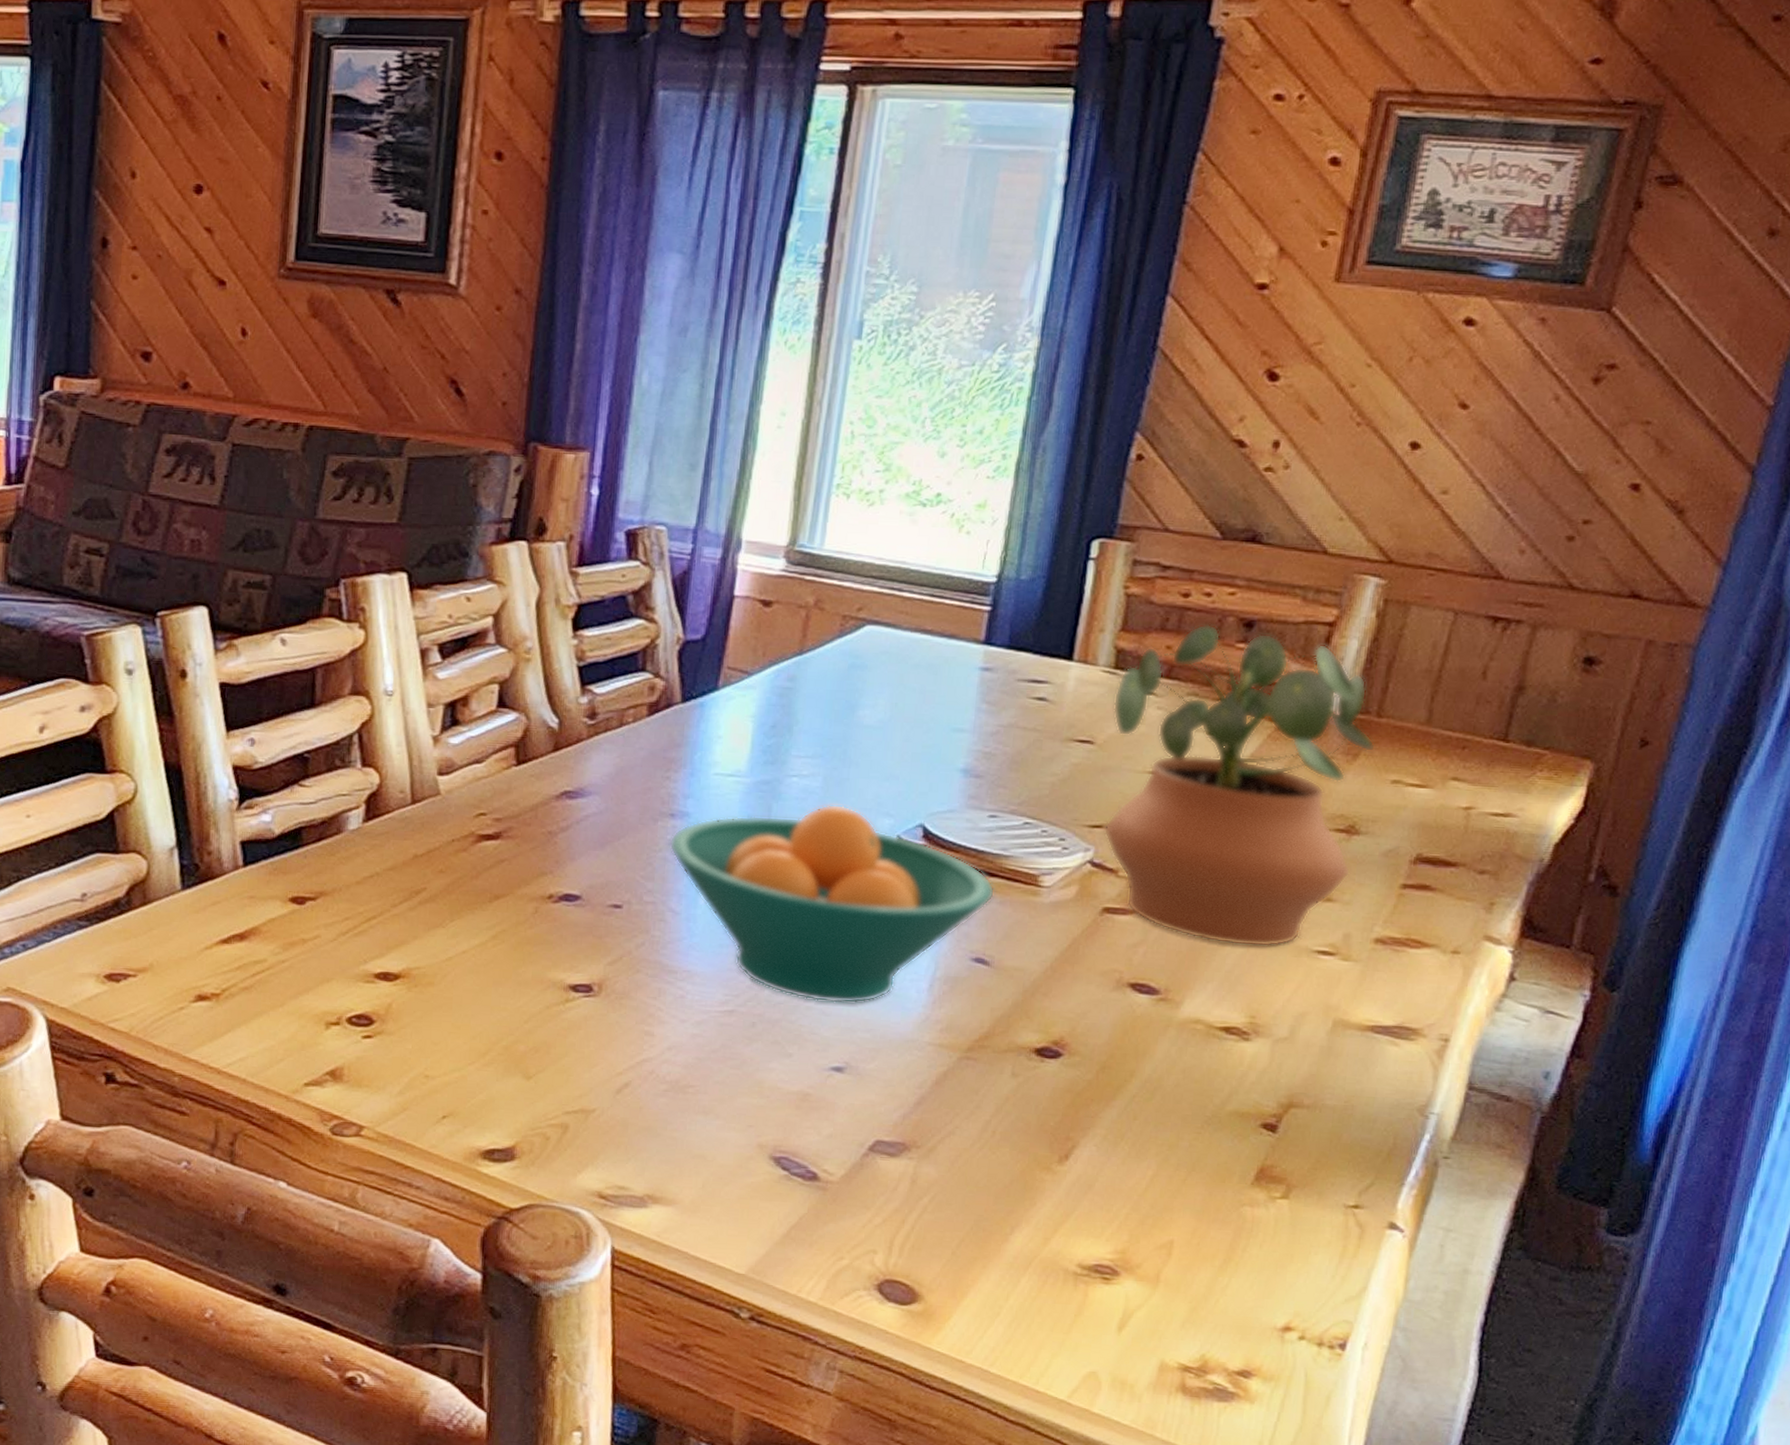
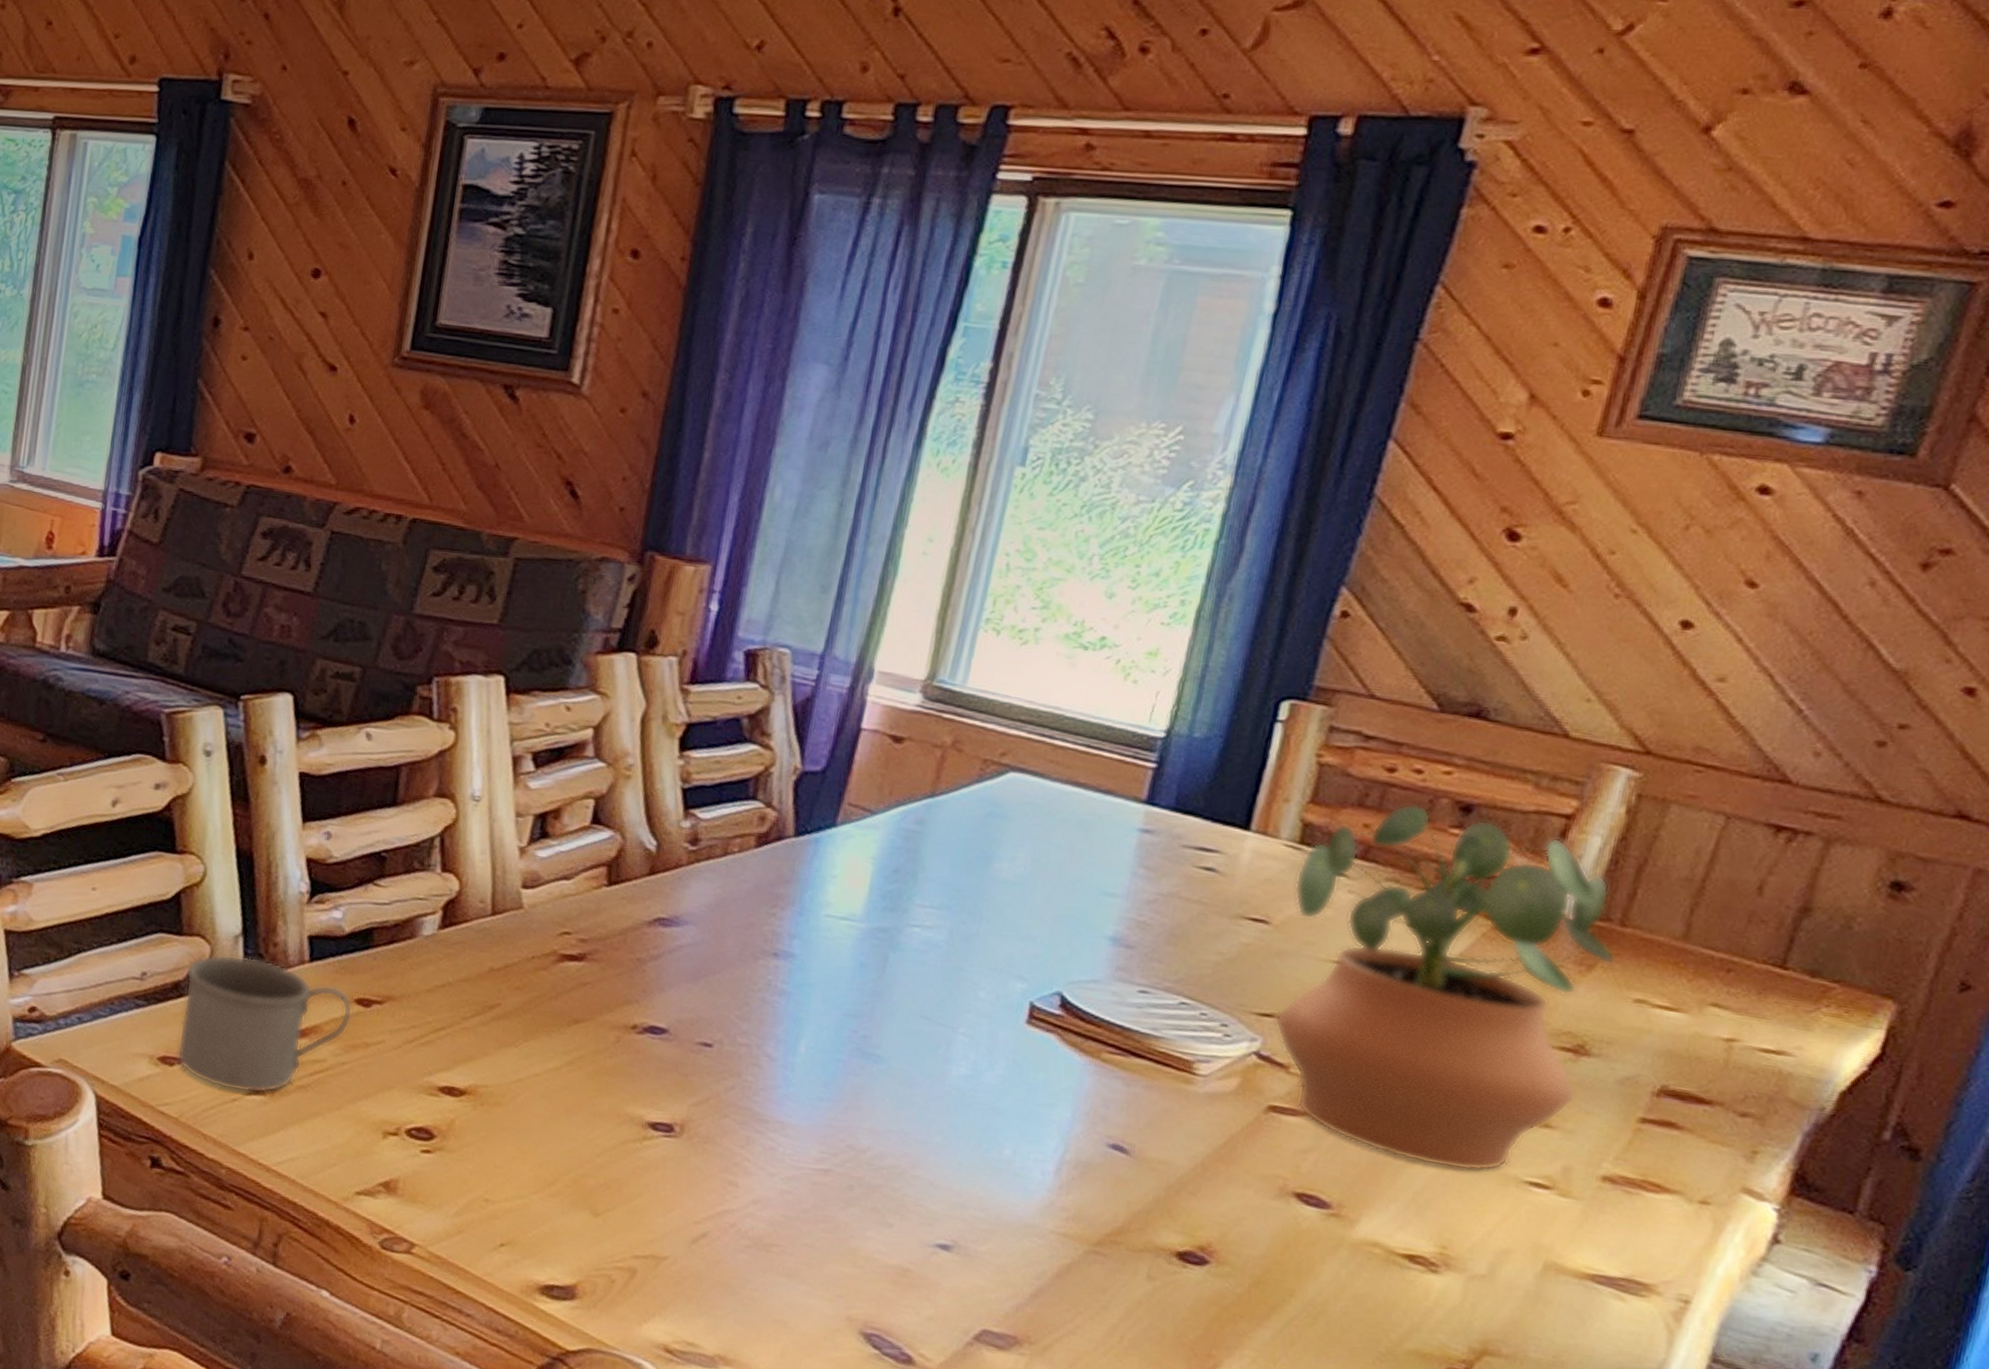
mug: none [122,867,288,1000] -> present [176,954,353,1094]
fruit bowl: present [669,804,996,1004] -> none [769,959,1141,1179]

